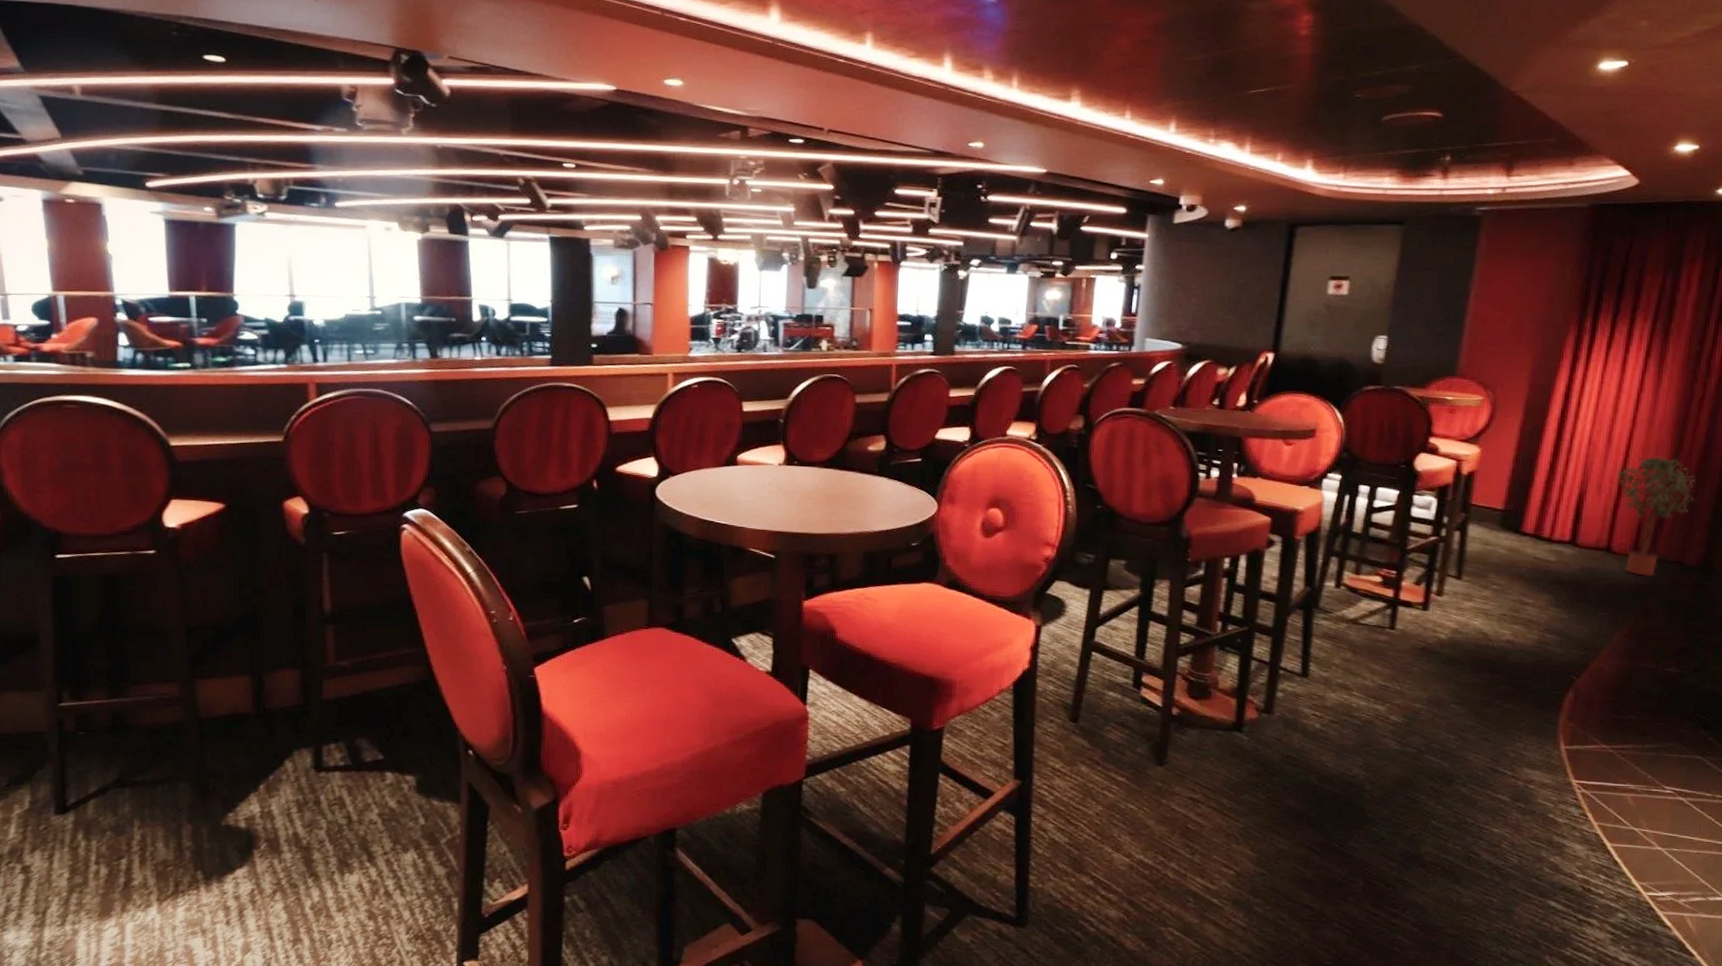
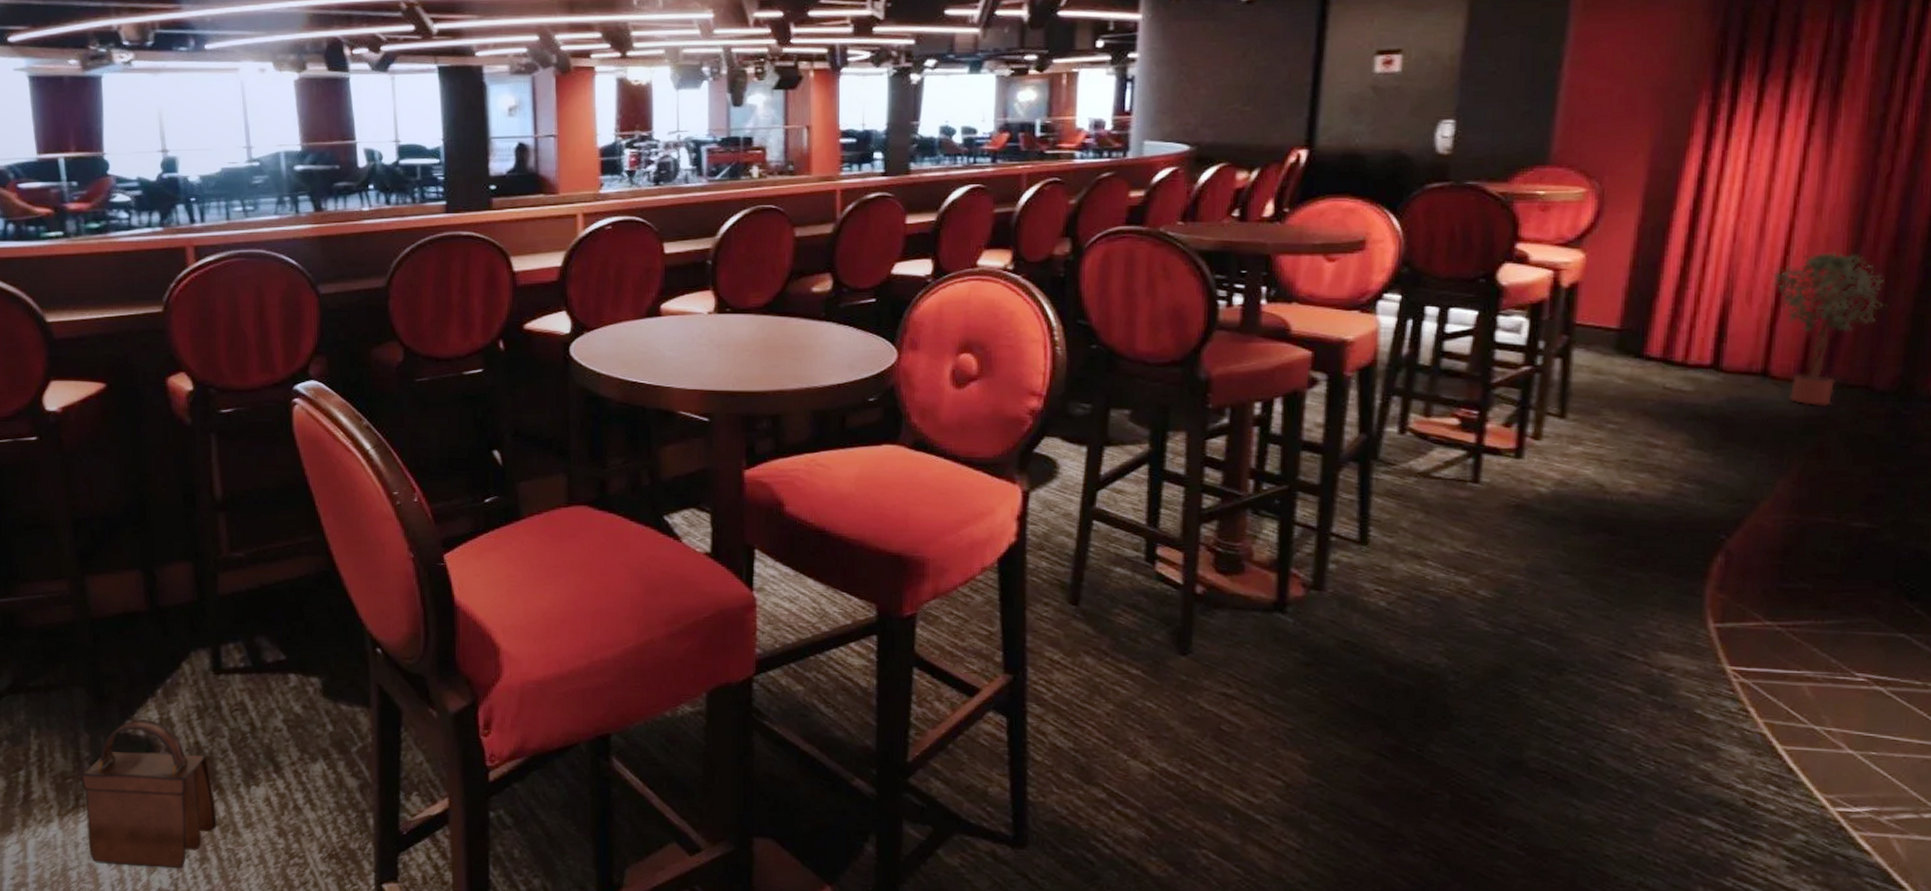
handbag: none [181,812,312,949] -> present [81,719,218,868]

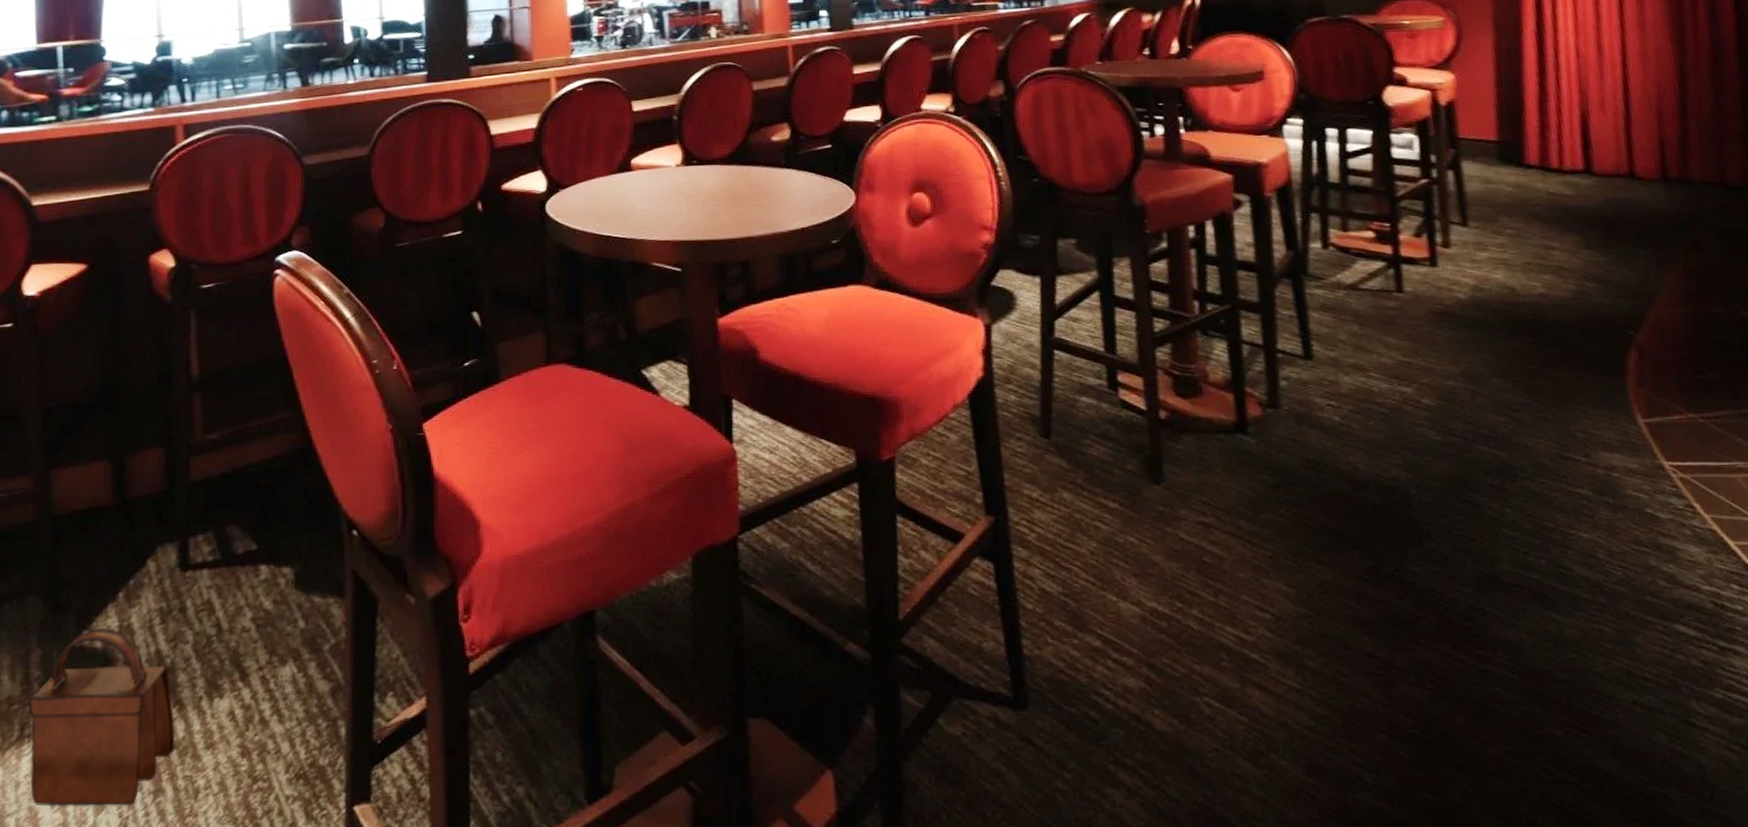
potted tree: present [1772,252,1889,406] -> none [1618,64,1722,203]

